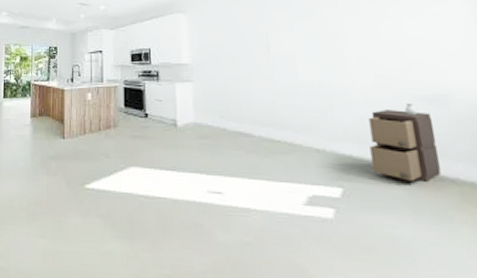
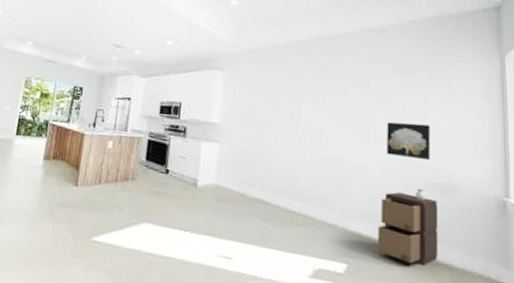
wall art: none [361,37,416,74] -> present [386,122,431,161]

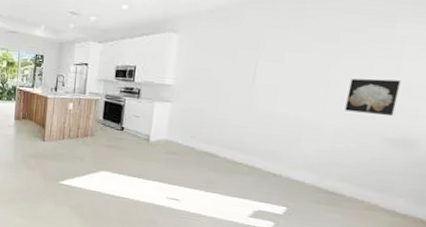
storage cabinet: present [378,187,439,265] -> none [319,142,392,211]

